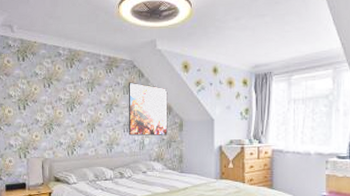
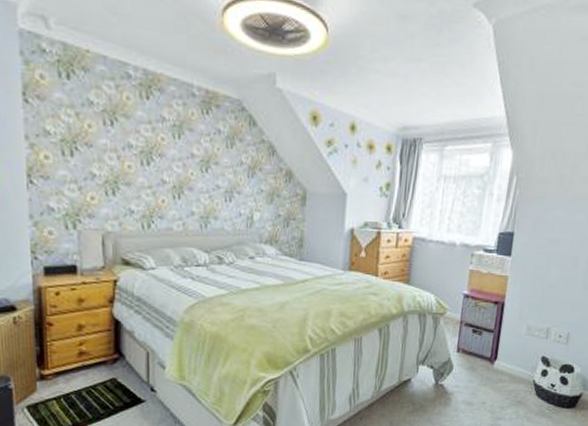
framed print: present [128,82,168,136] -> none [231,131,289,212]

